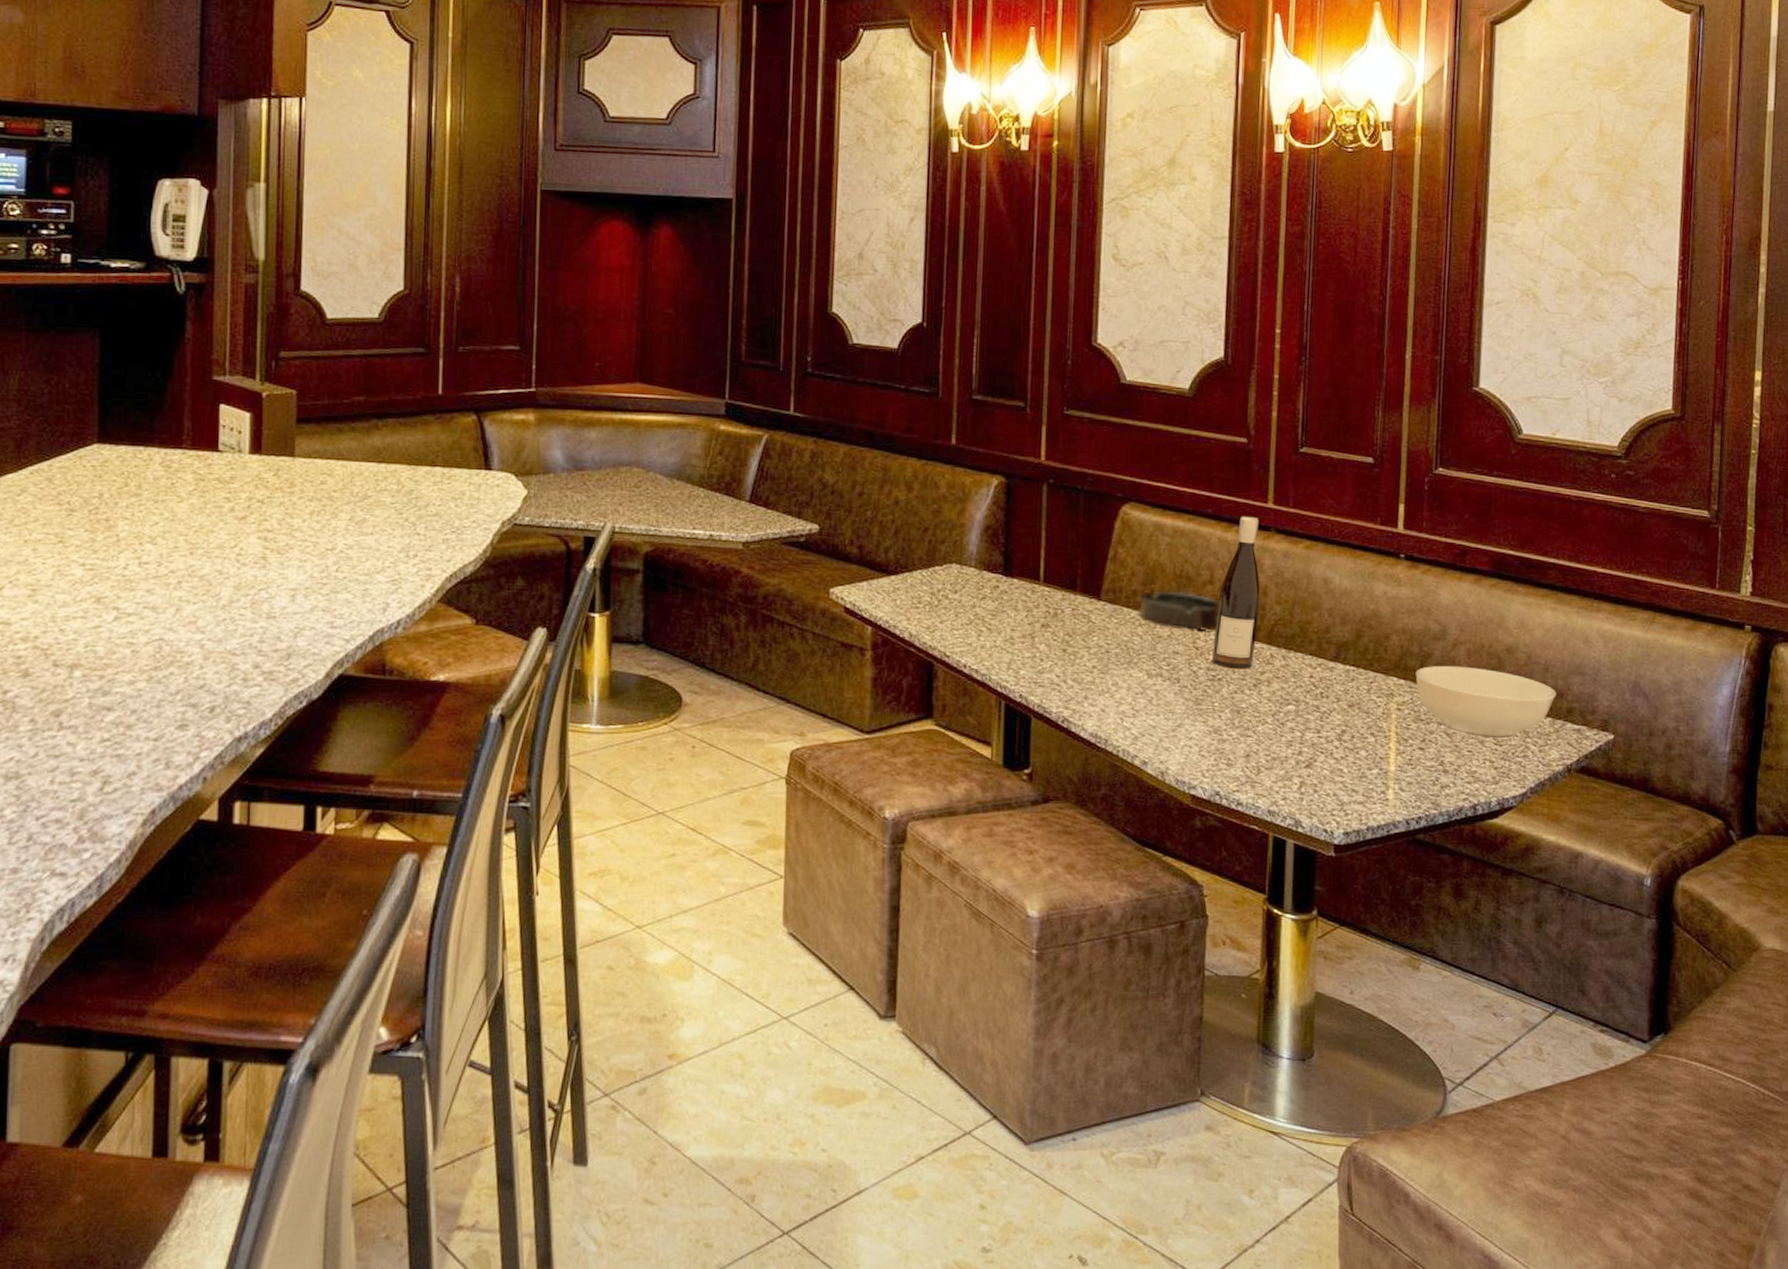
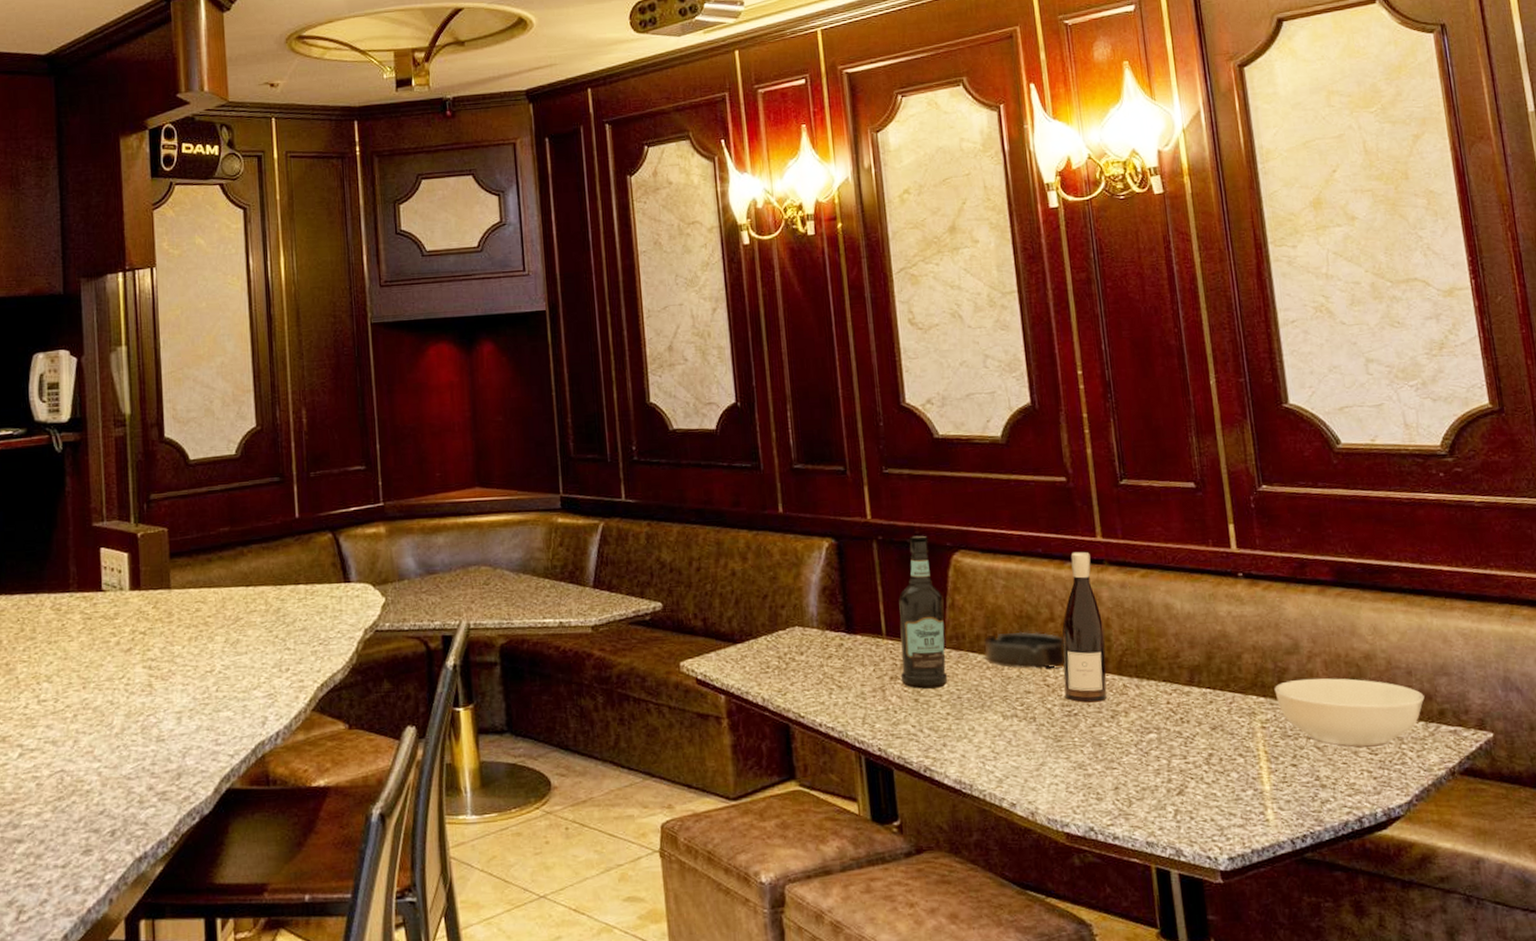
root beer: none [1052,482,1107,641] -> present [898,535,948,690]

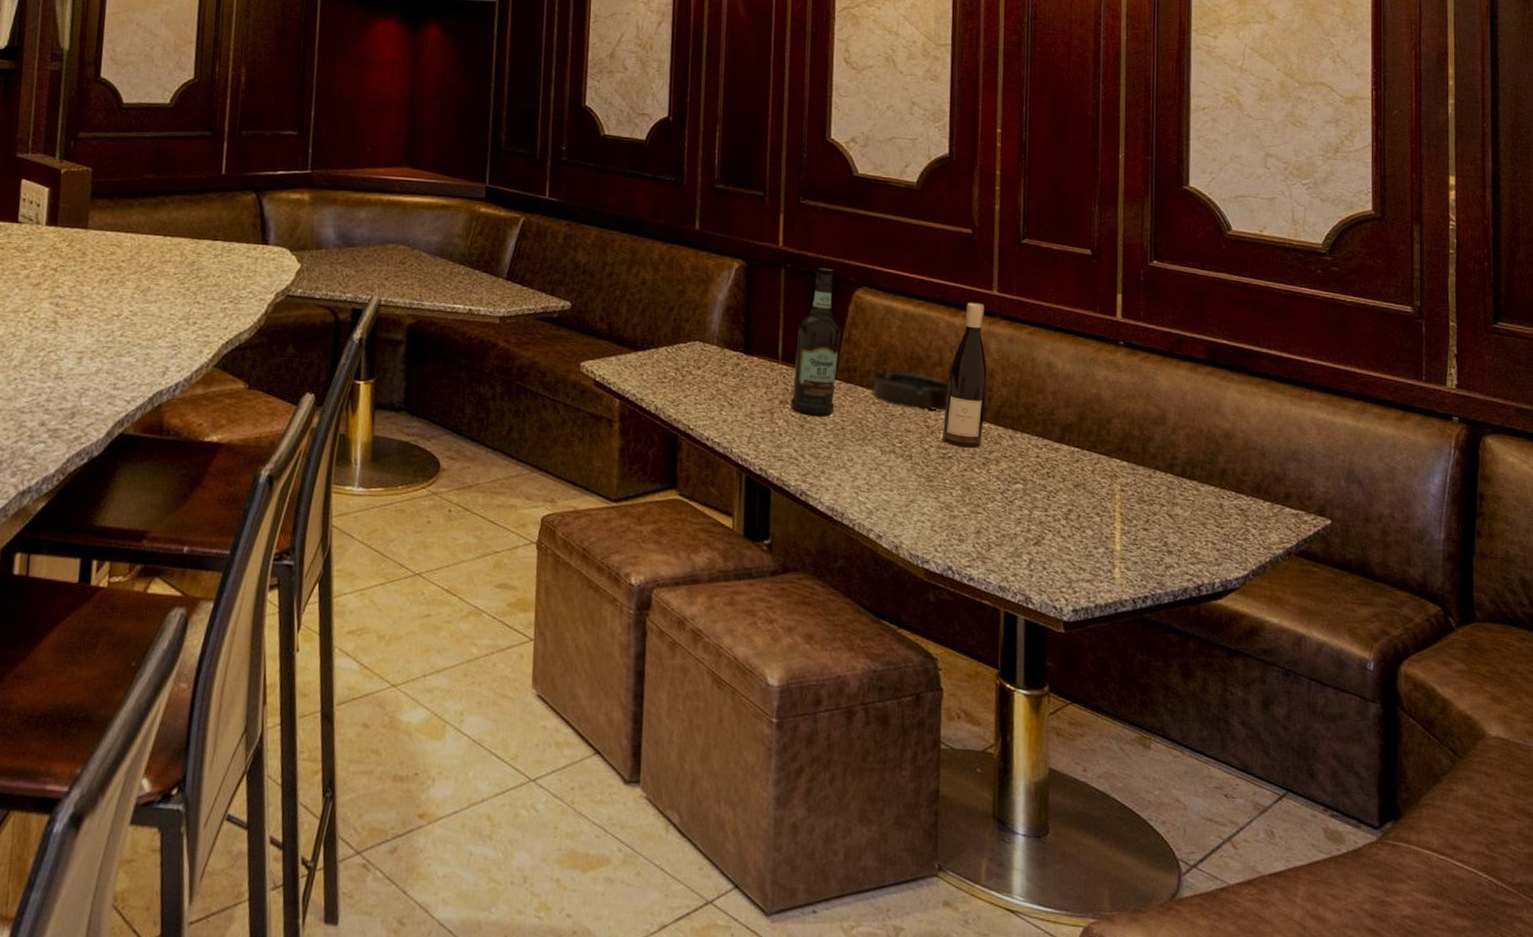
bowl: present [1274,678,1425,748] -> none [1137,448,1274,521]

